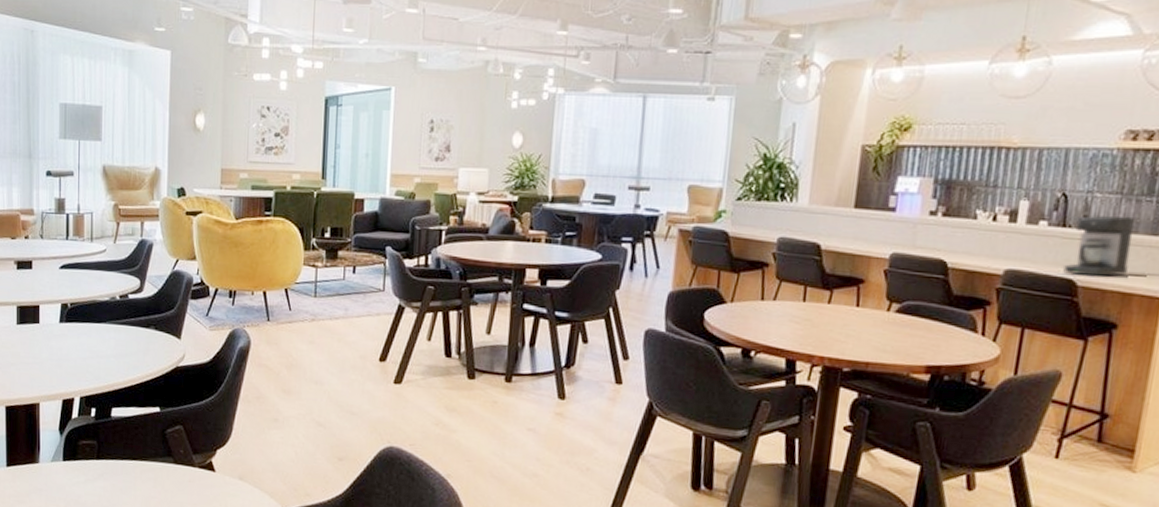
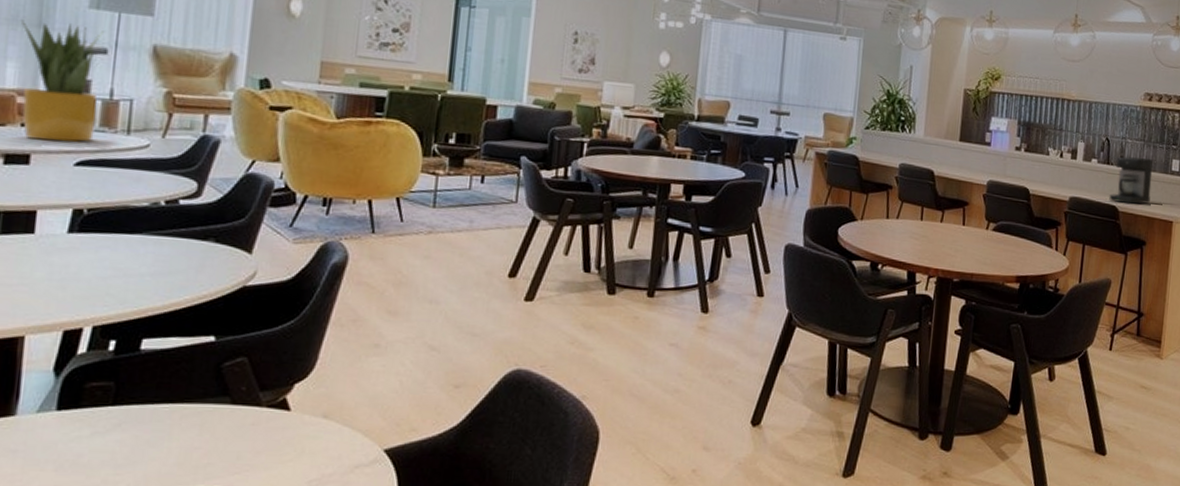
planter: none [18,153,70,250] -> present [20,19,103,142]

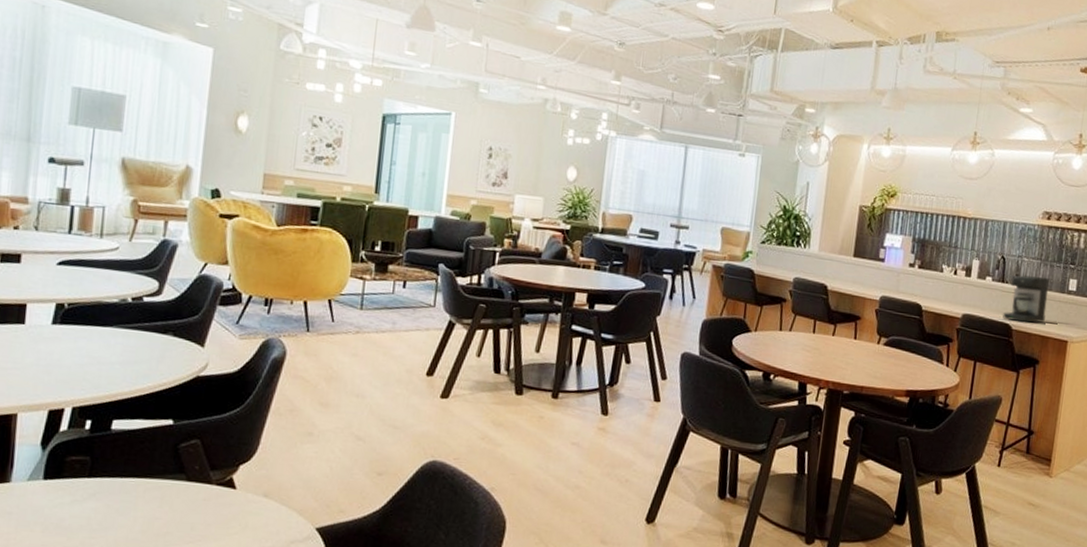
planter: present [20,19,103,142] -> none [12,134,81,244]

